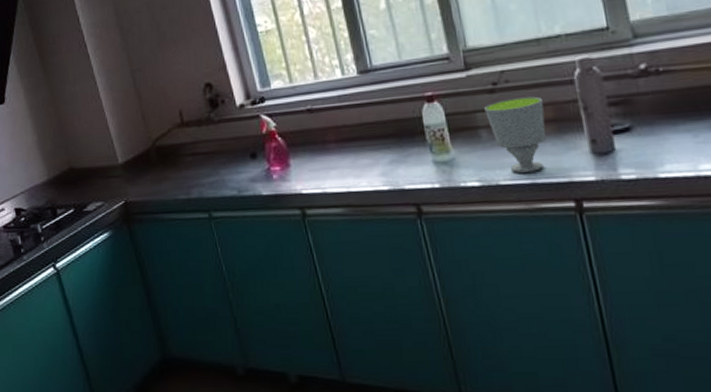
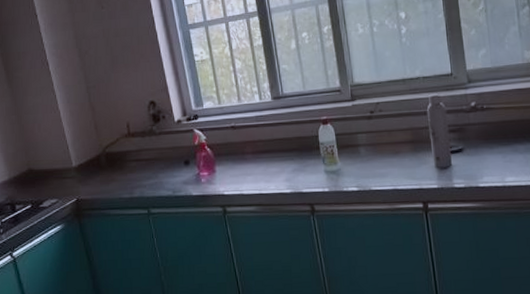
cup: present [484,96,546,173] -> none [364,123,406,181]

